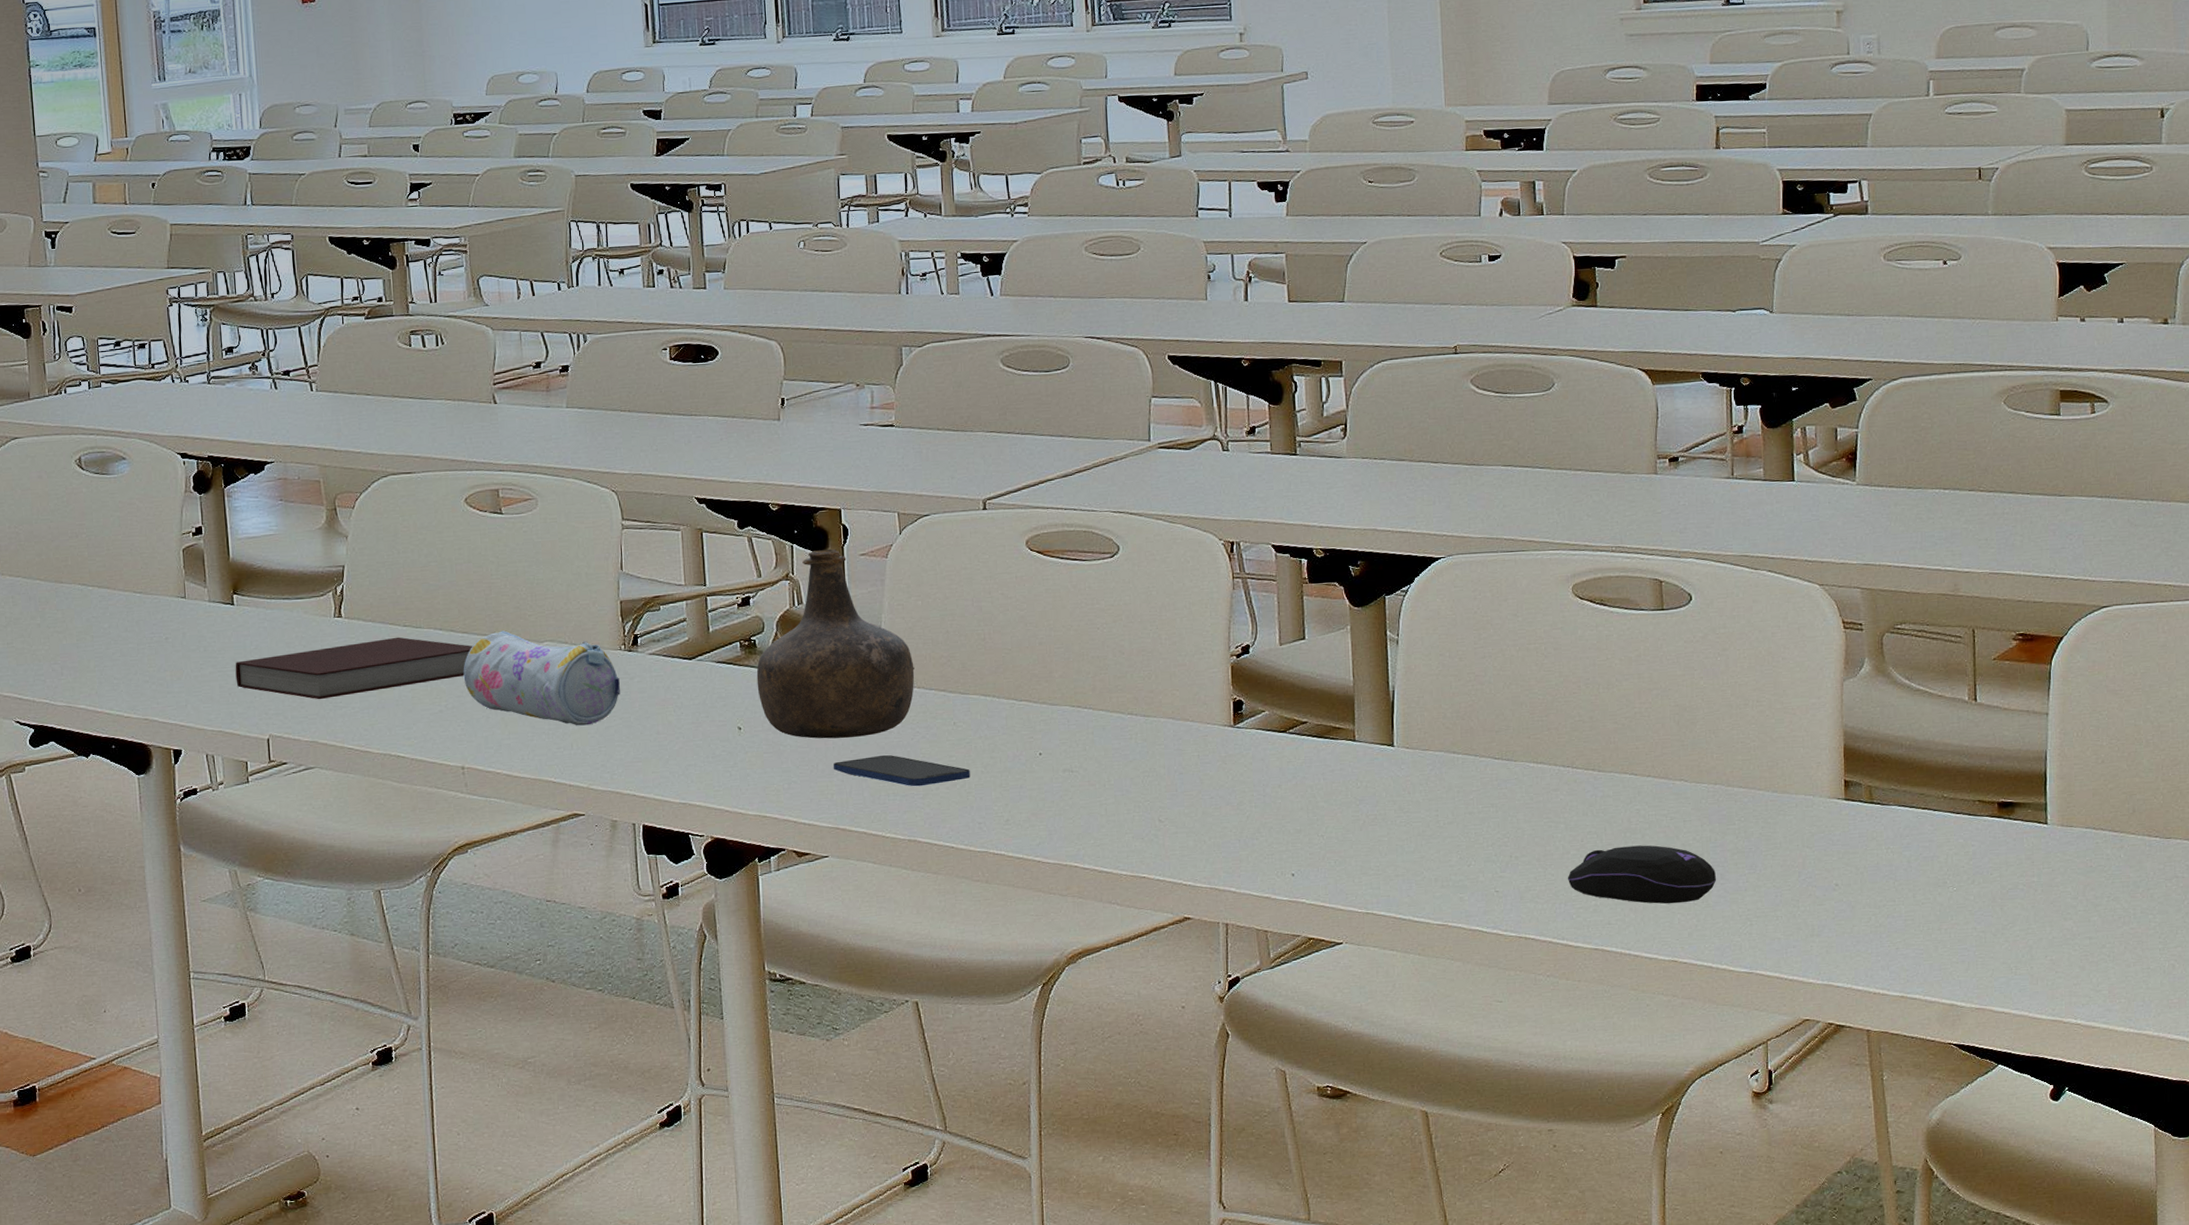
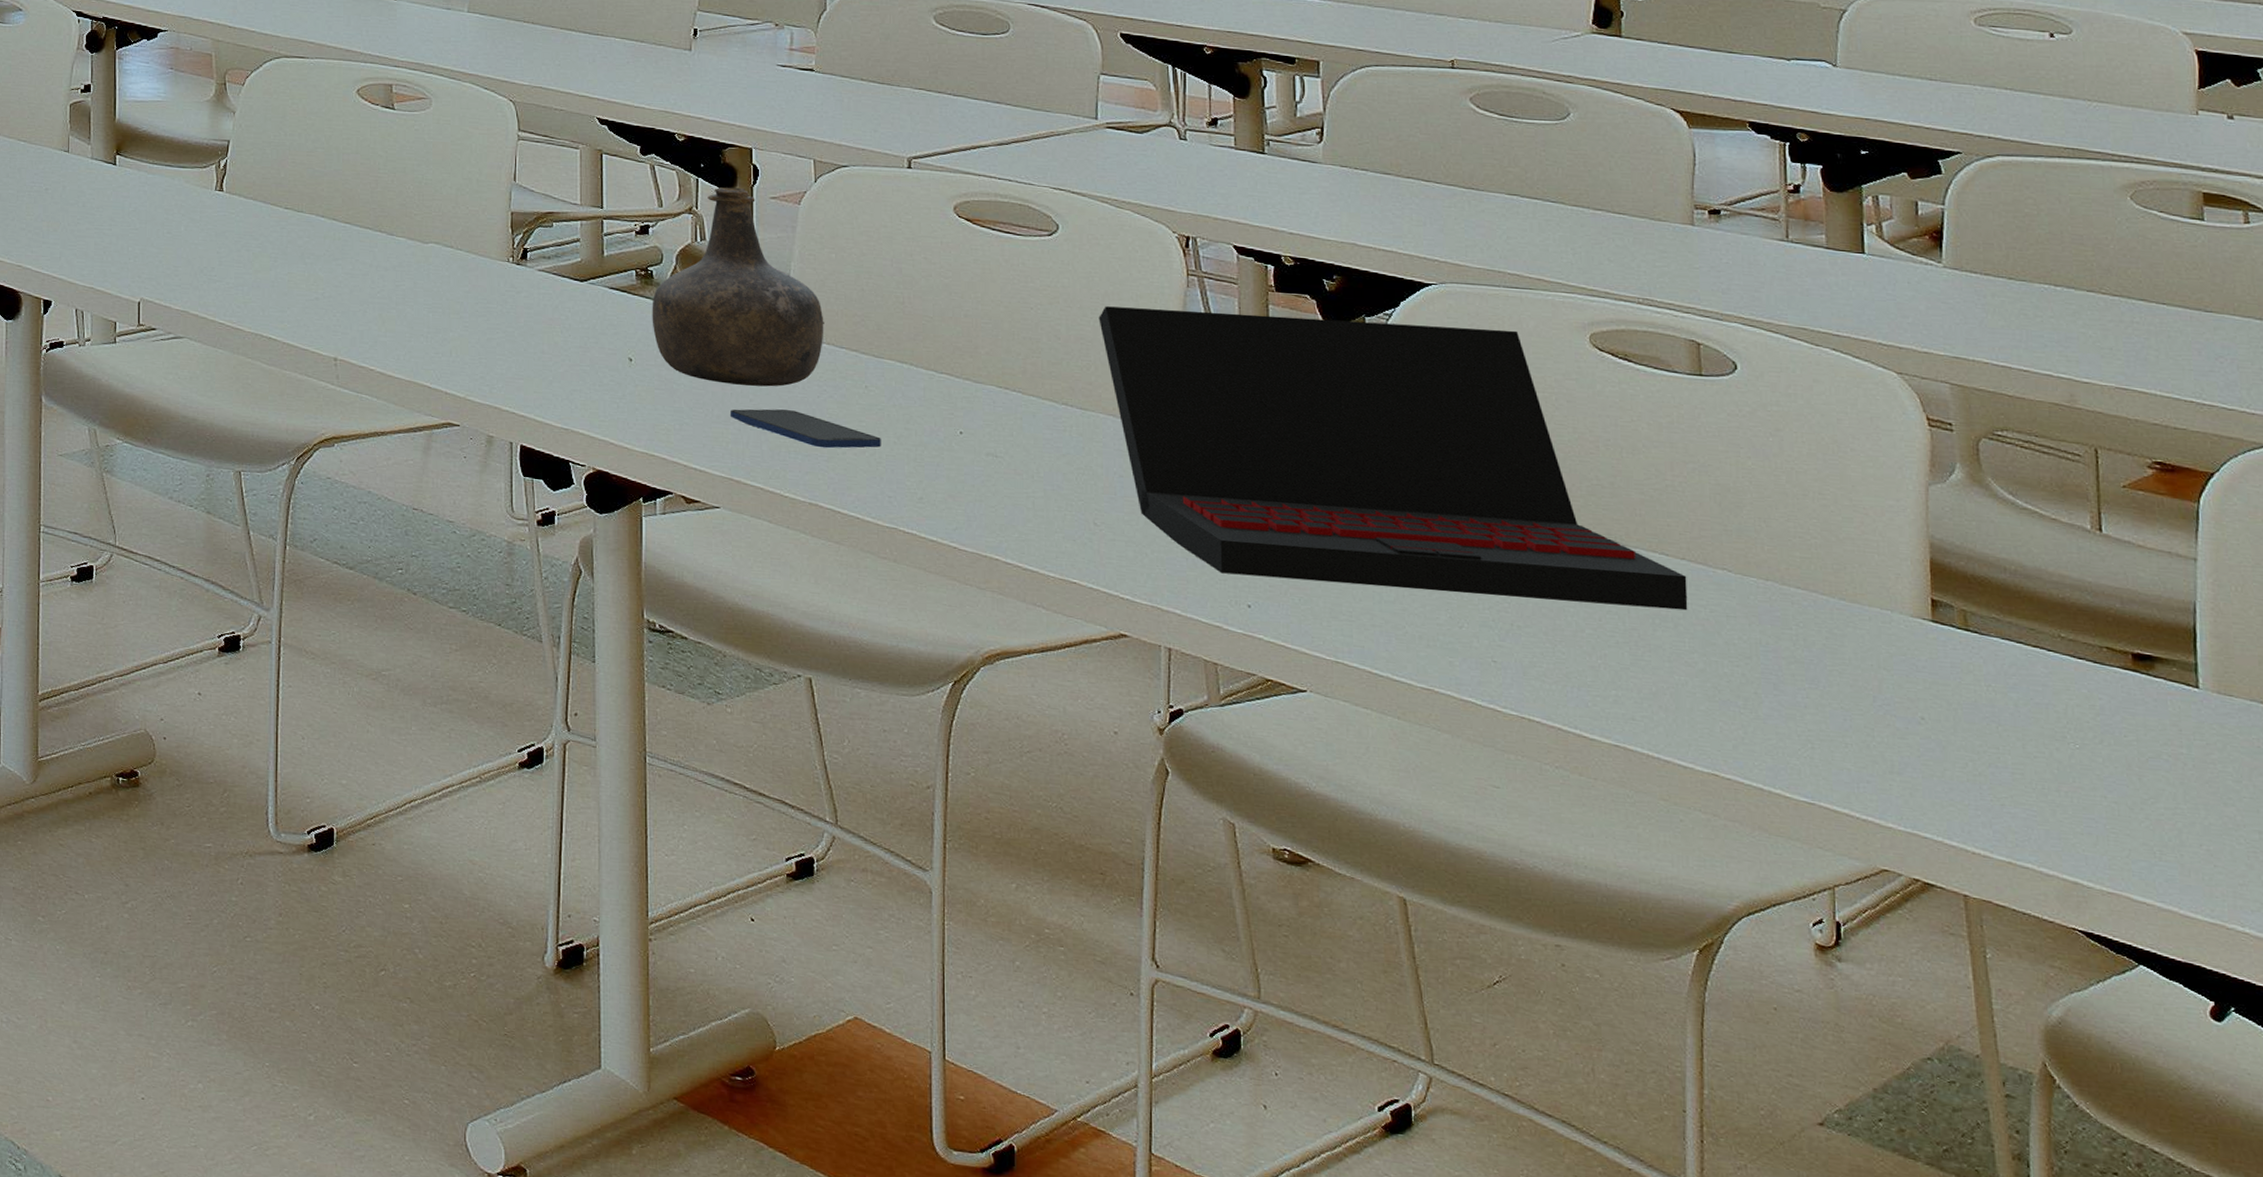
notebook: present [235,637,473,700] -> none [112,218,355,271]
pencil case: present [463,630,620,726] -> none [343,226,505,334]
laptop: none [1157,591,1653,849] -> present [1098,306,1688,611]
computer mouse: present [1567,845,1717,904] -> none [1581,632,1769,710]

